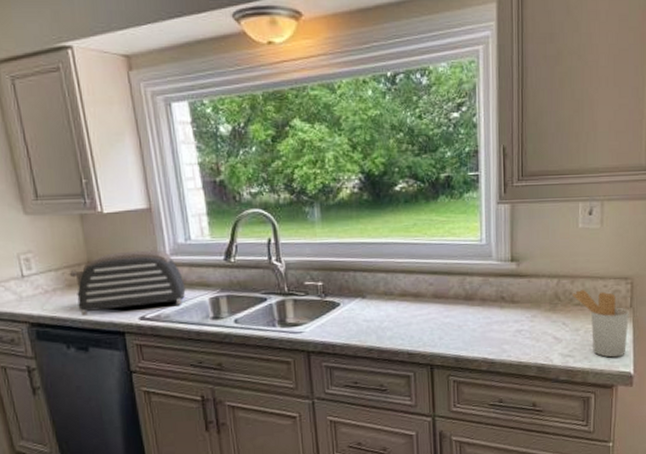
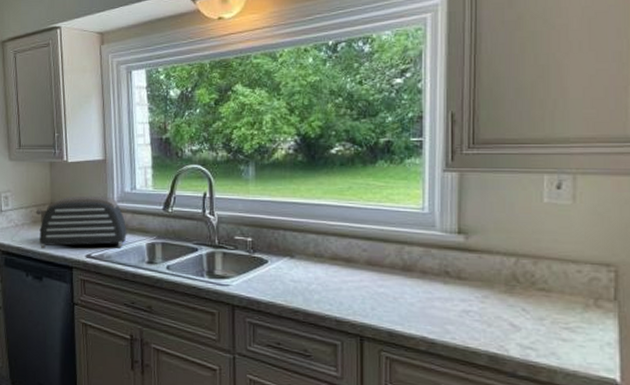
utensil holder: present [573,289,629,358] -> none [535,272,613,359]

